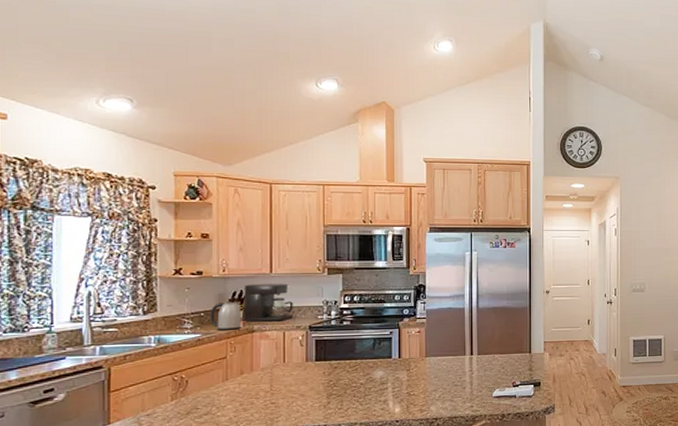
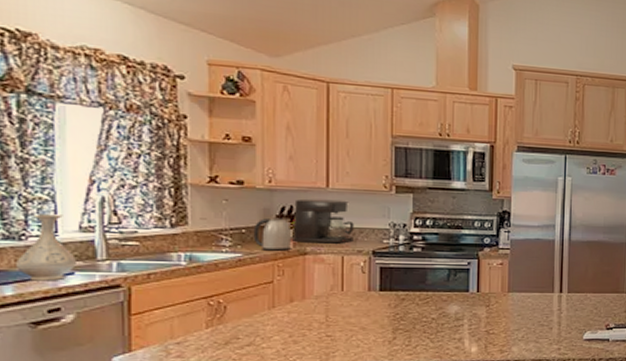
vase: none [20,308,69,366] -> present [16,214,78,281]

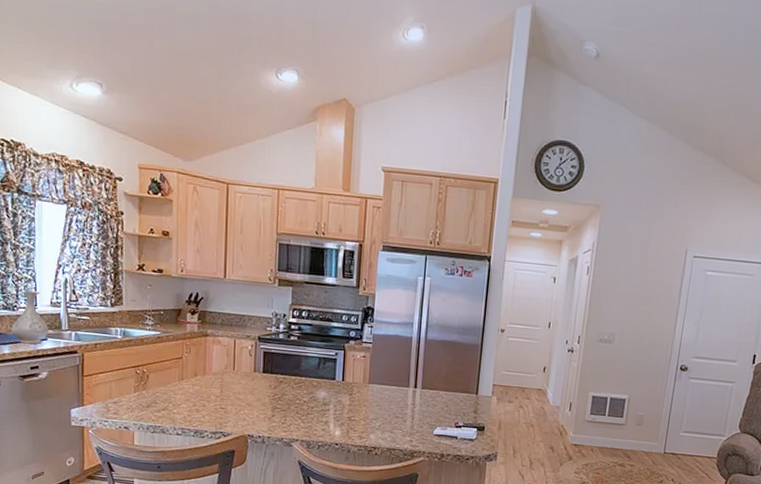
kettle: present [253,217,291,252] -> none [169,302,196,333]
coffee maker: present [292,199,354,244] -> none [197,287,244,329]

